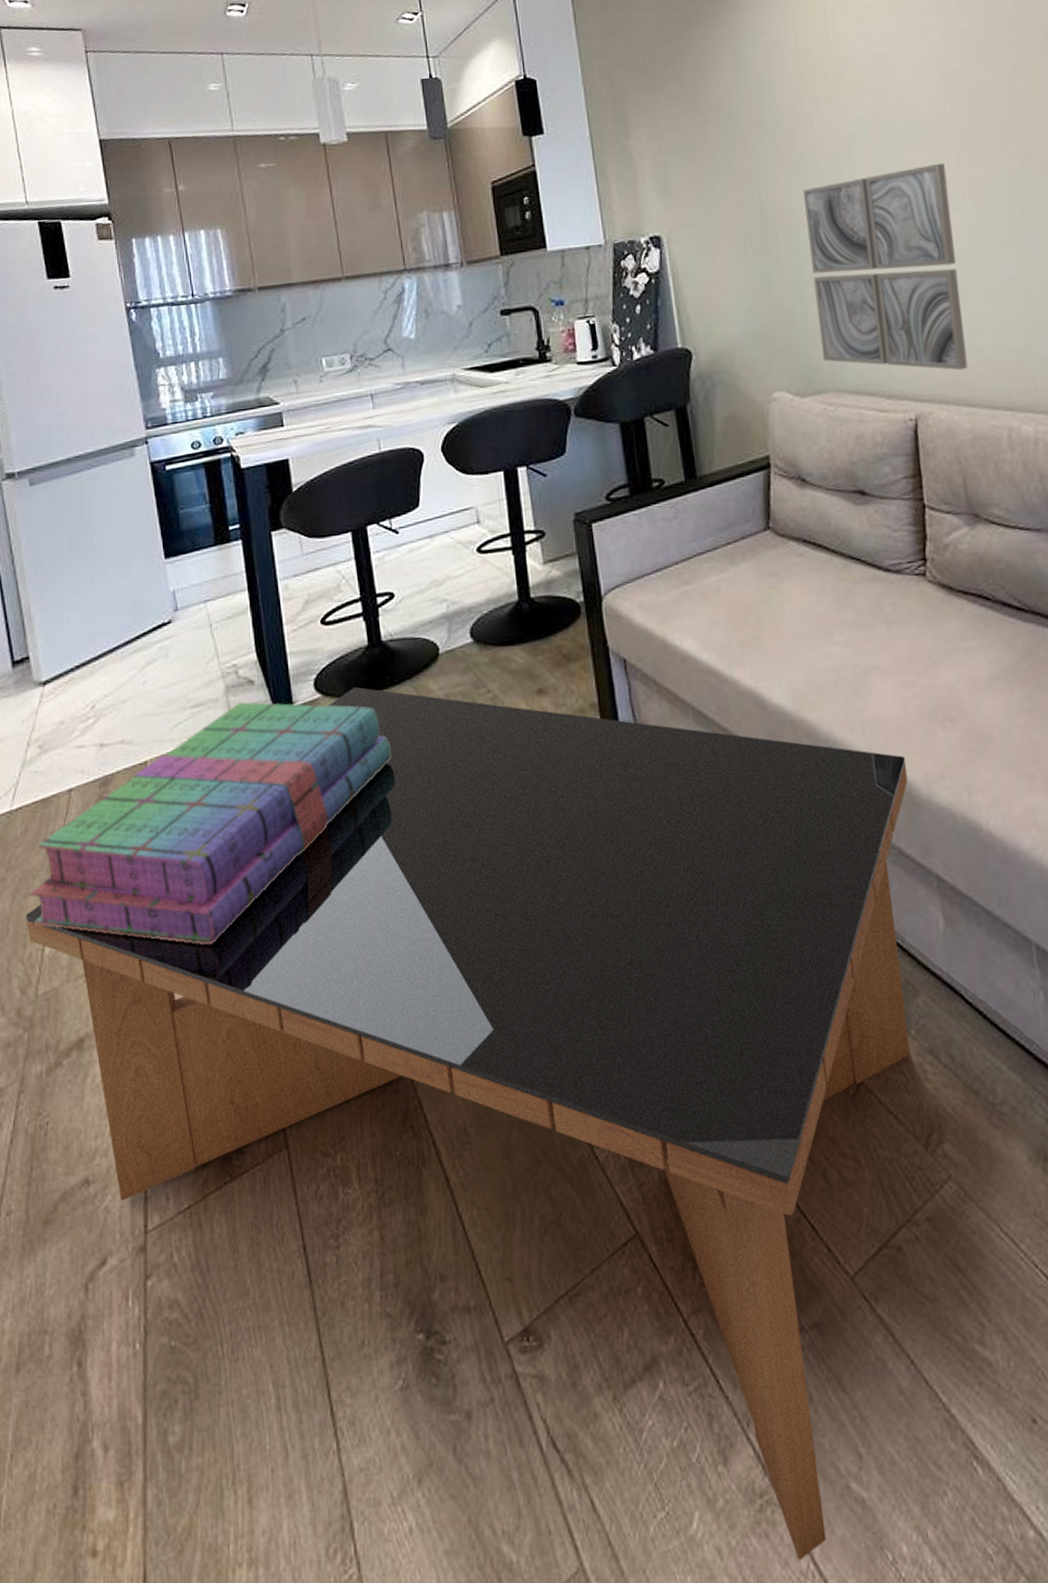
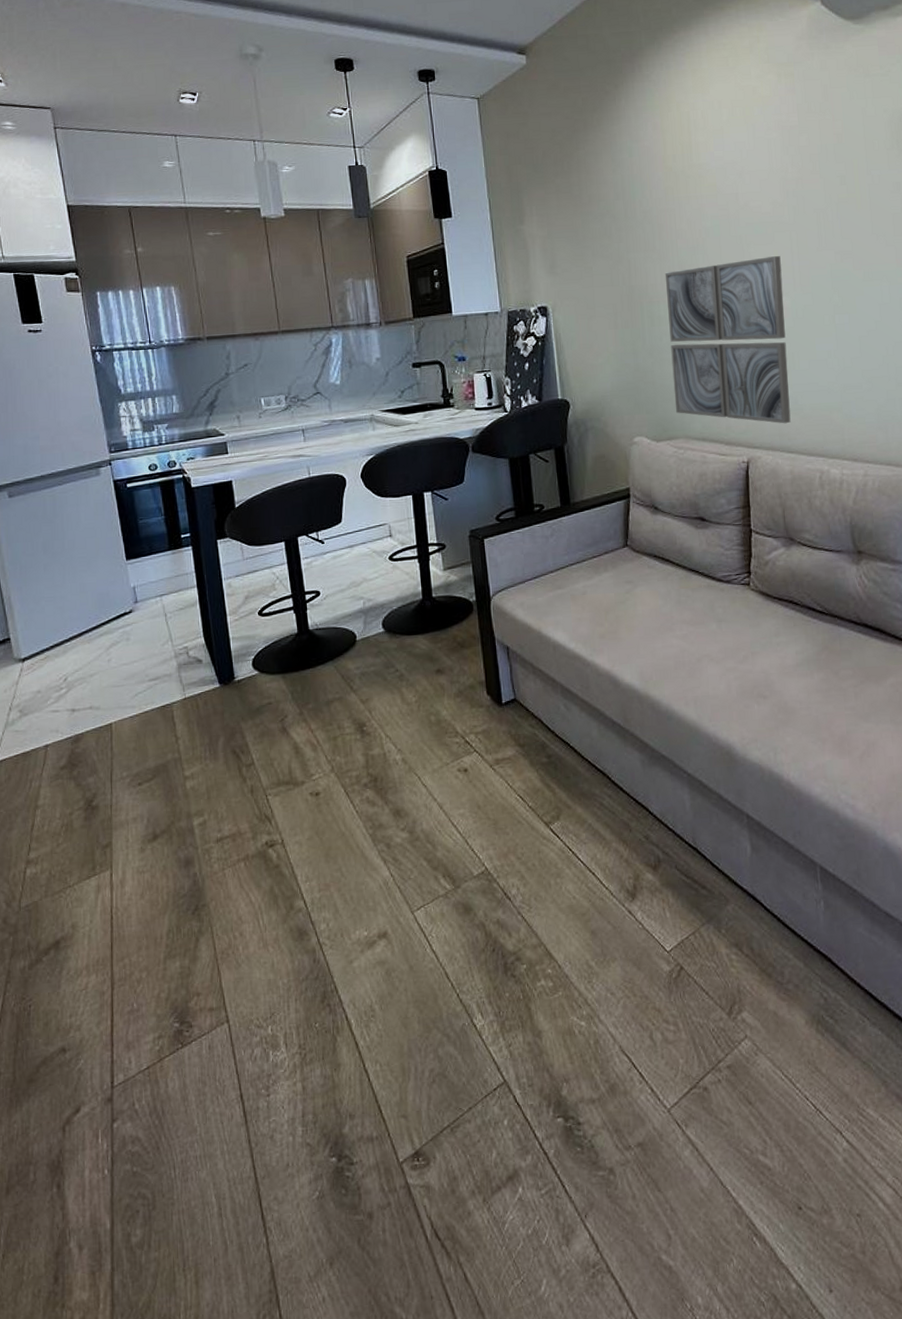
coffee table: present [25,687,911,1561] -> none [9,666,729,1311]
books: present [30,702,391,945] -> none [13,677,316,868]

